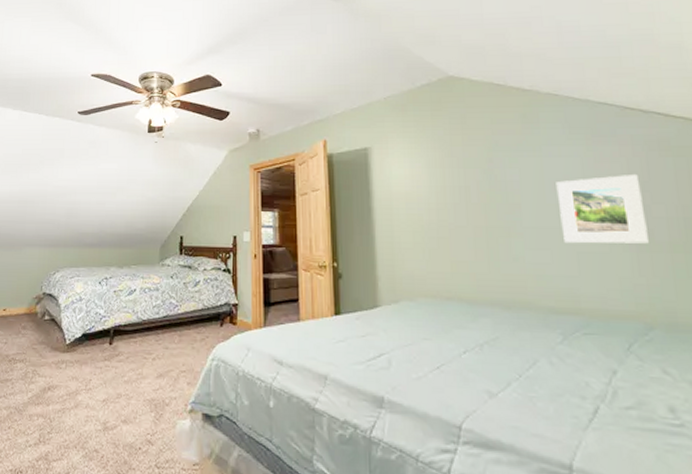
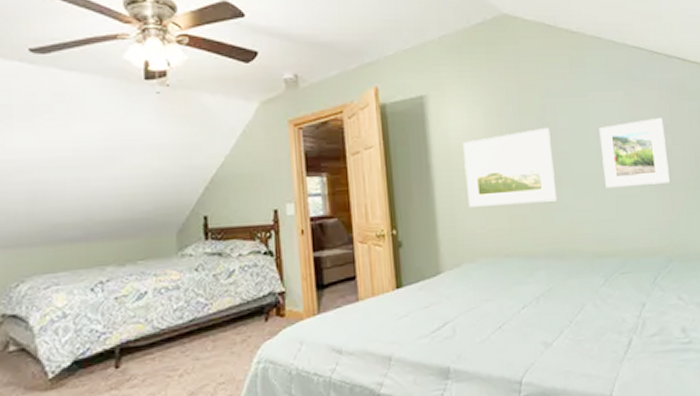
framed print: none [405,180,506,251] -> present [463,128,557,207]

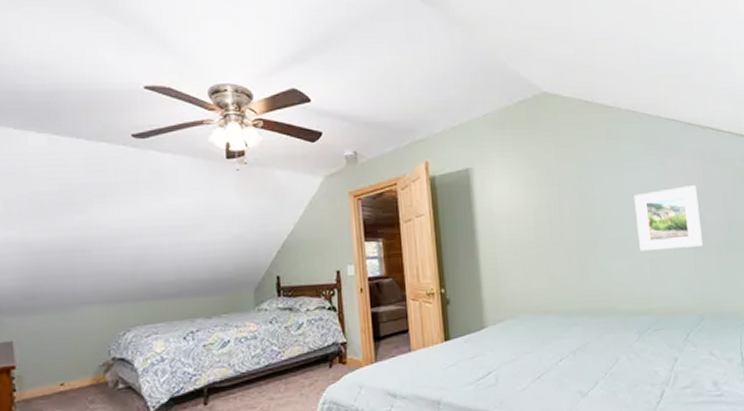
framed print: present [463,128,557,207] -> none [505,196,594,269]

